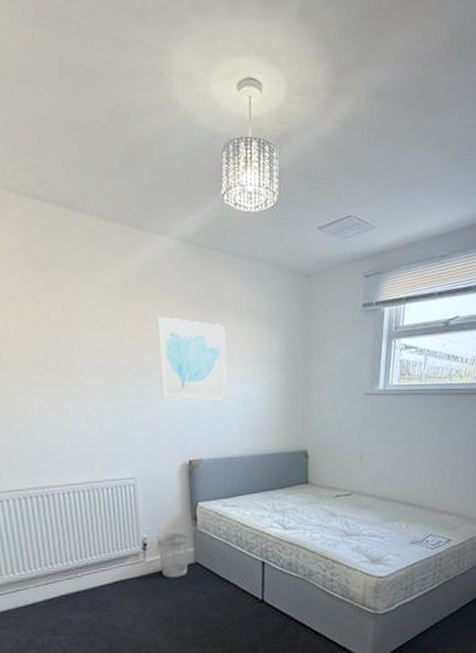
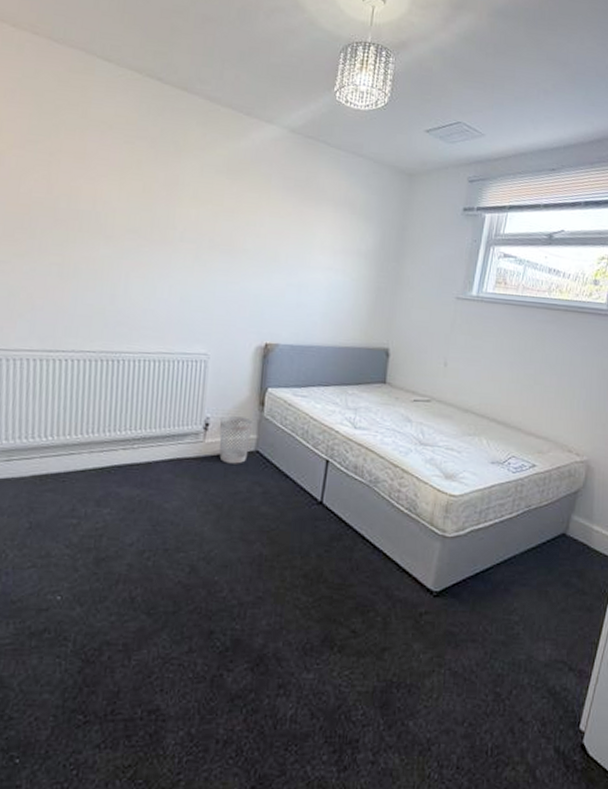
wall art: present [157,317,227,400] -> none [246,199,320,287]

